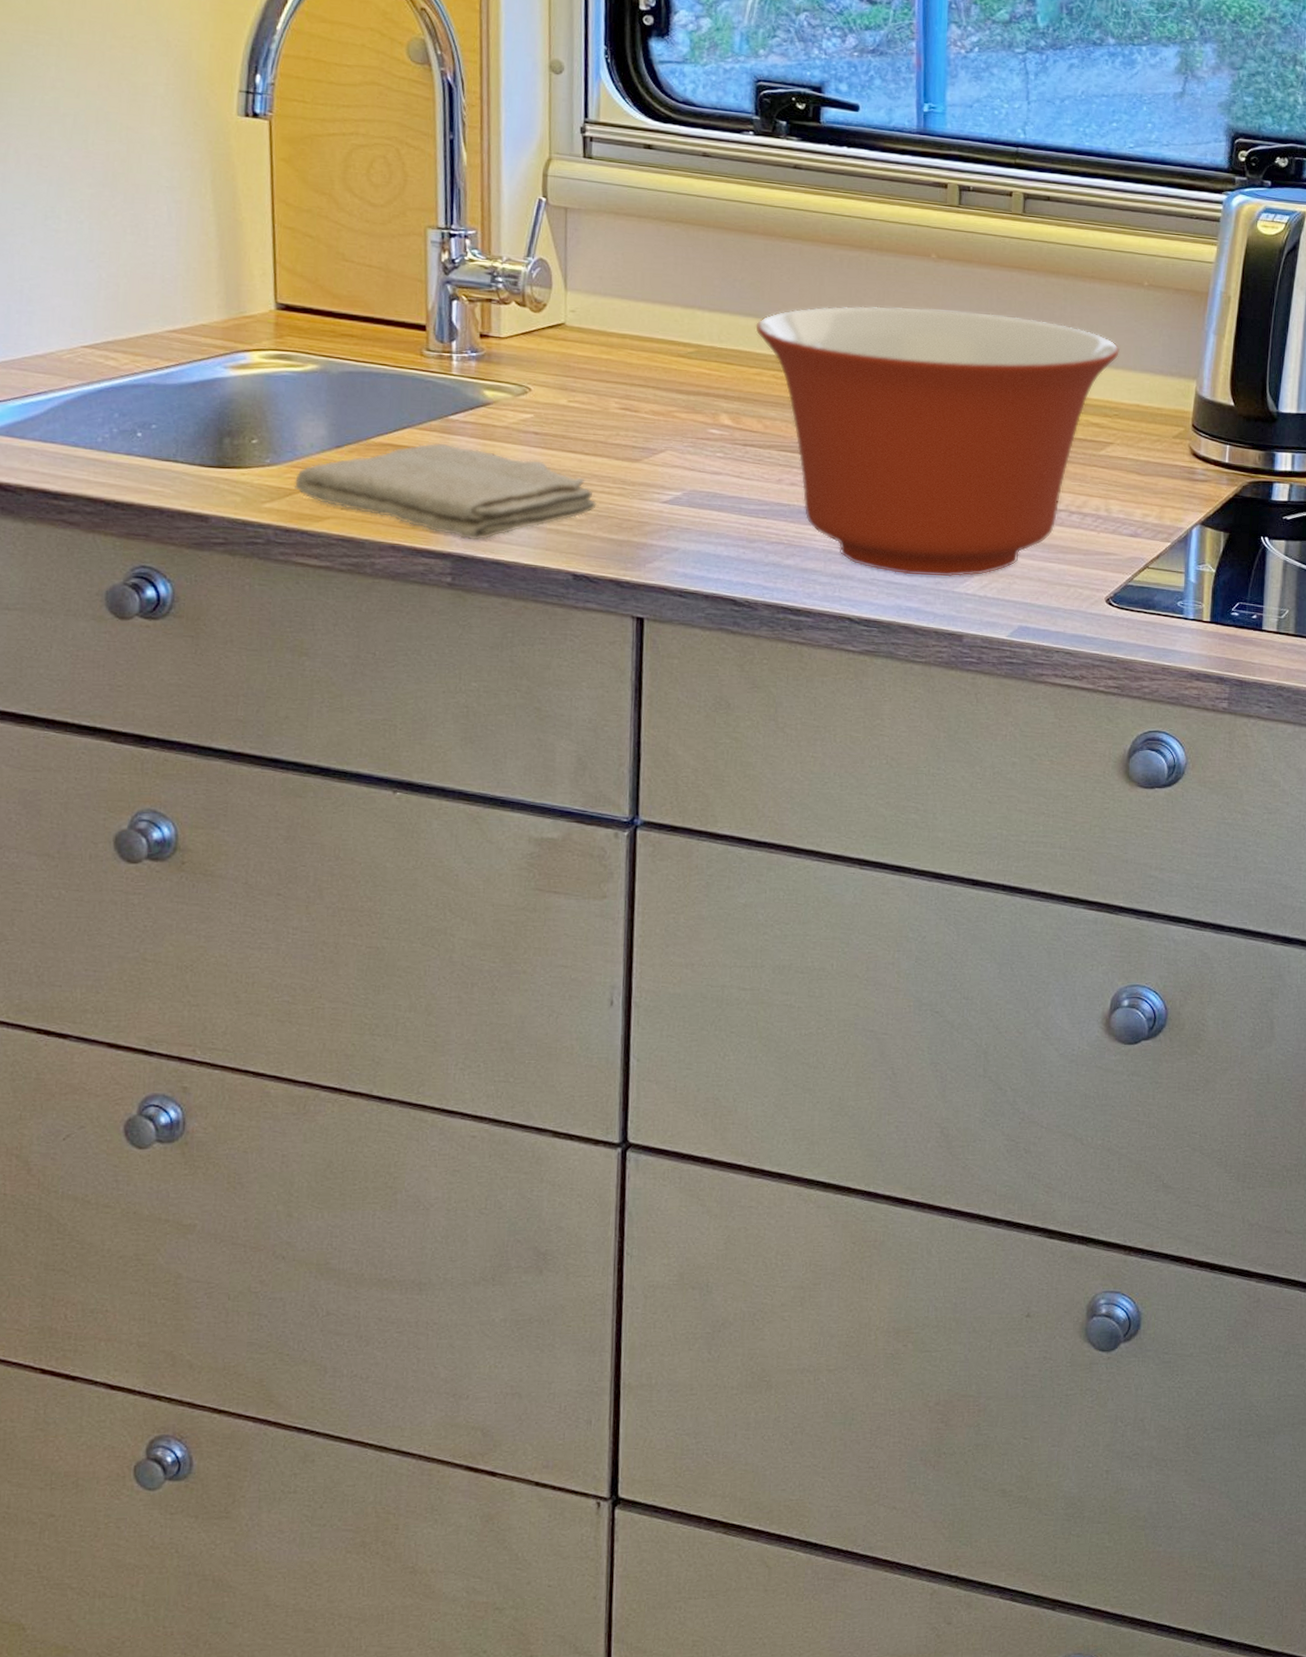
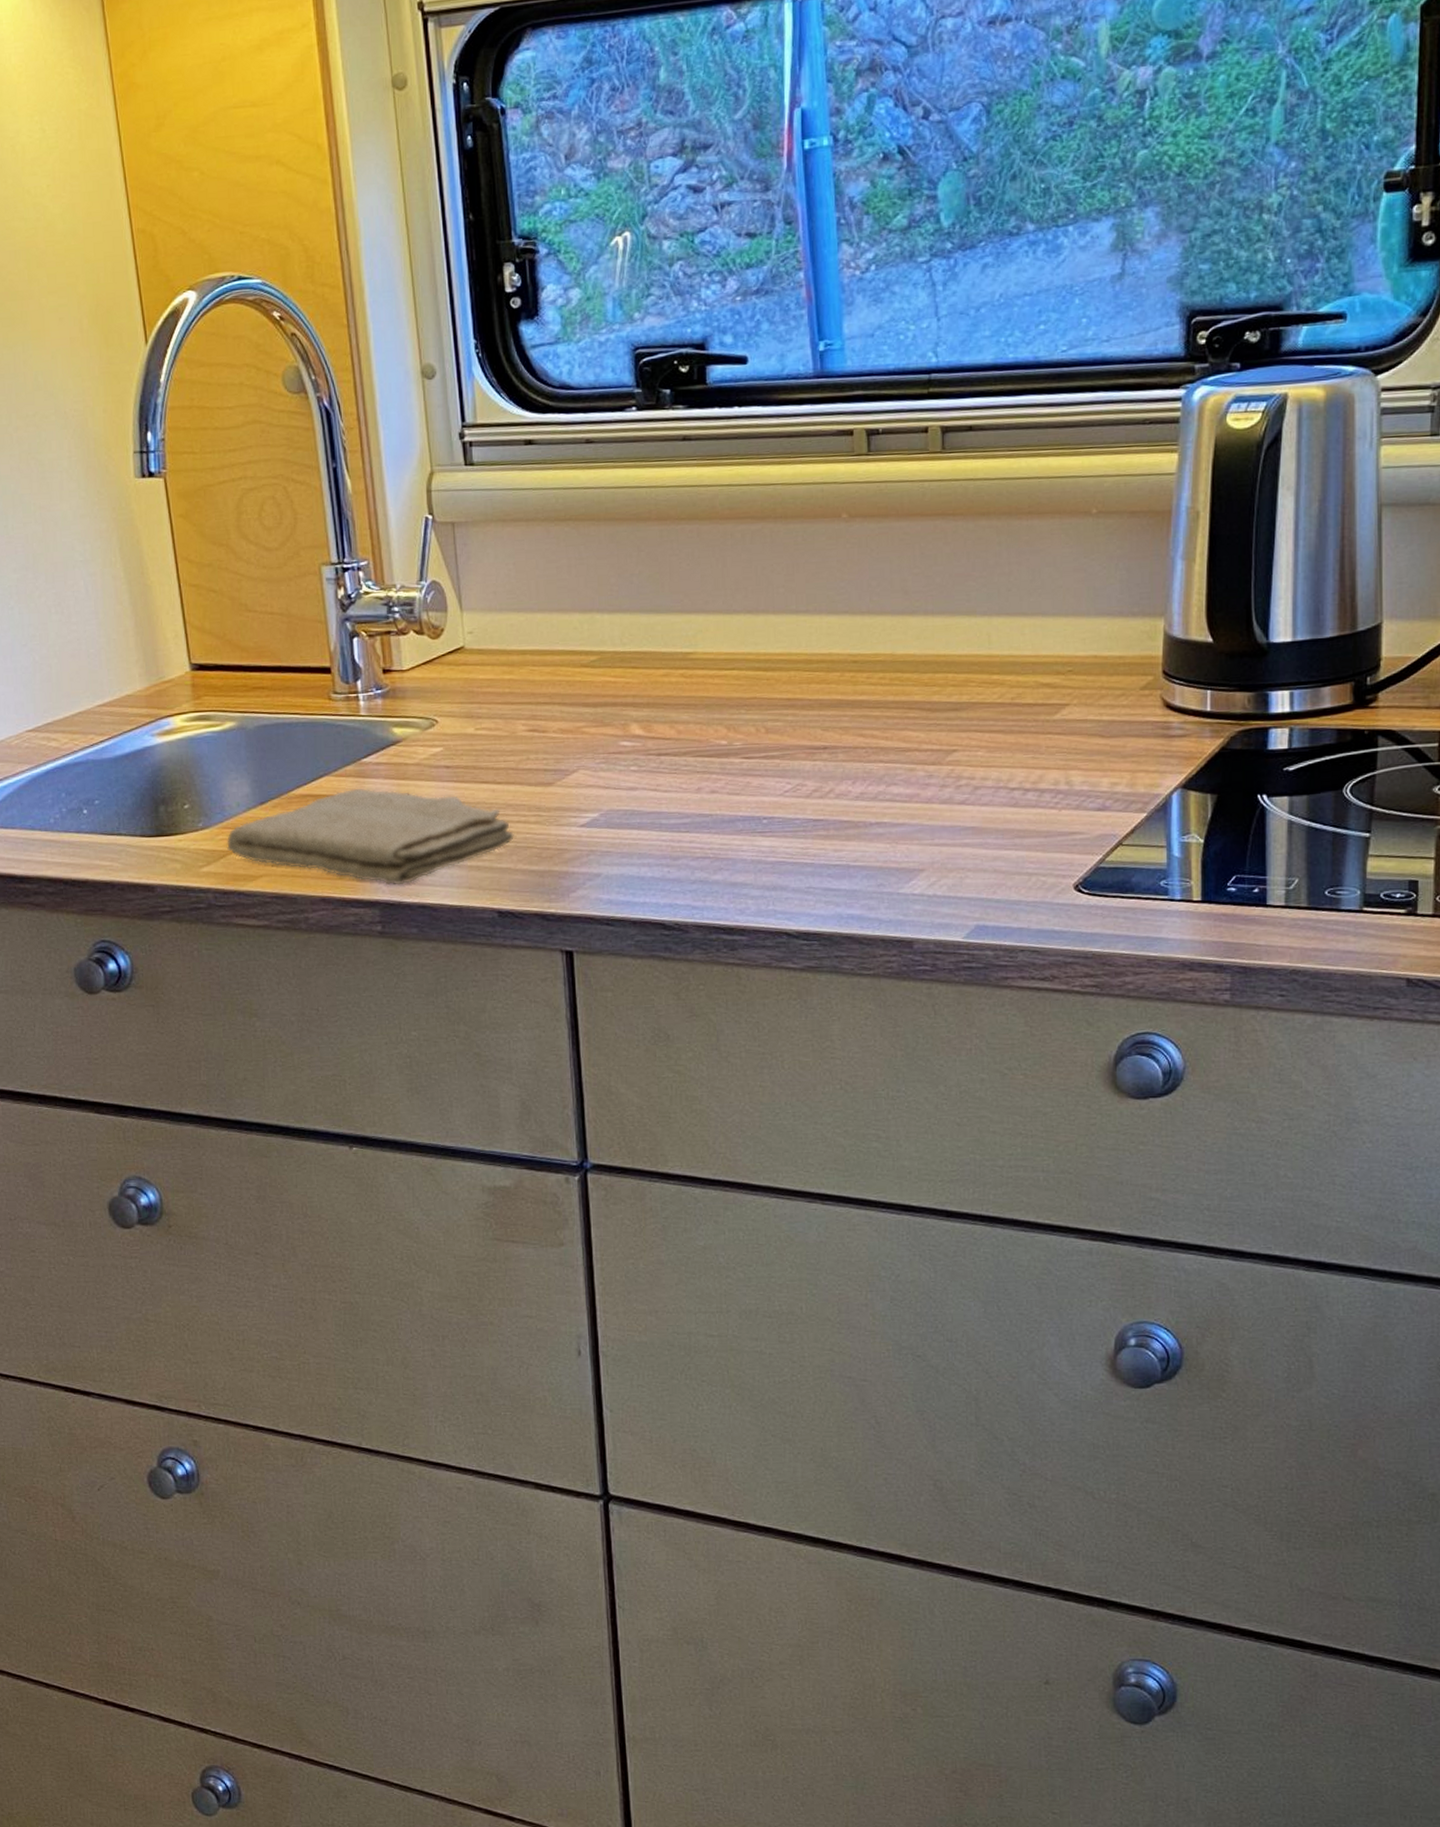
mixing bowl: present [755,306,1120,577] -> none [658,572,1068,879]

